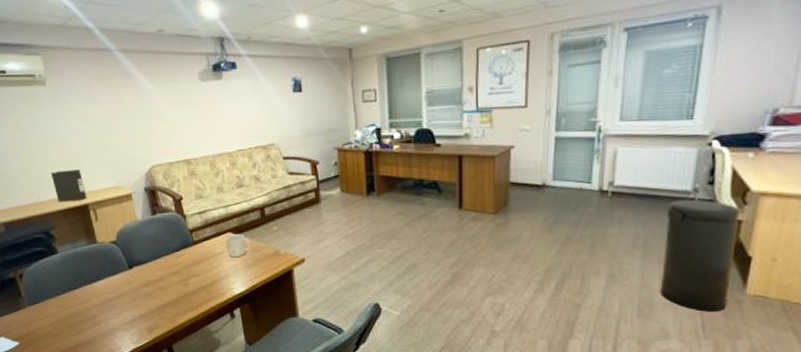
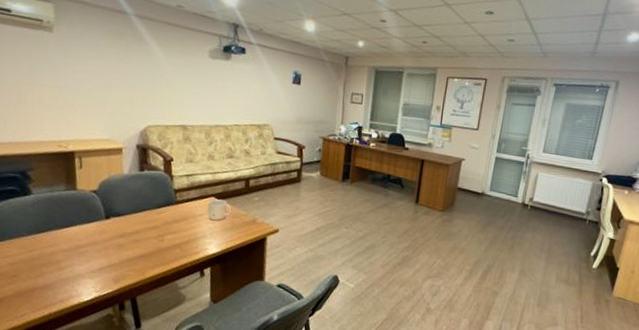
binder: present [50,170,87,202] -> none [40,115,75,148]
pedal bin: present [660,199,740,312] -> none [555,218,615,308]

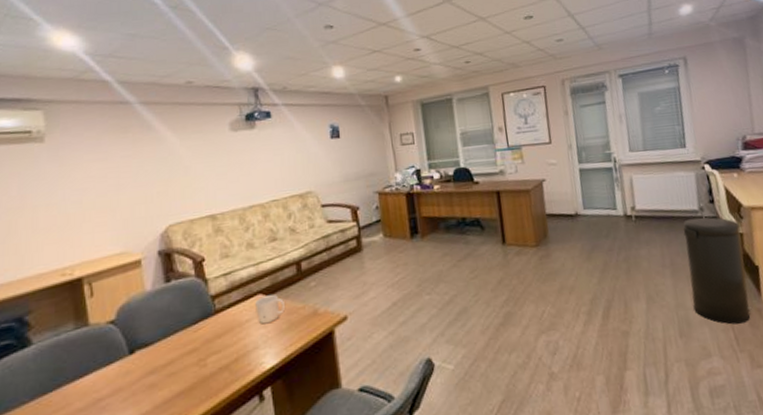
pedal bin: none [555,218,615,308] -> present [683,217,753,325]

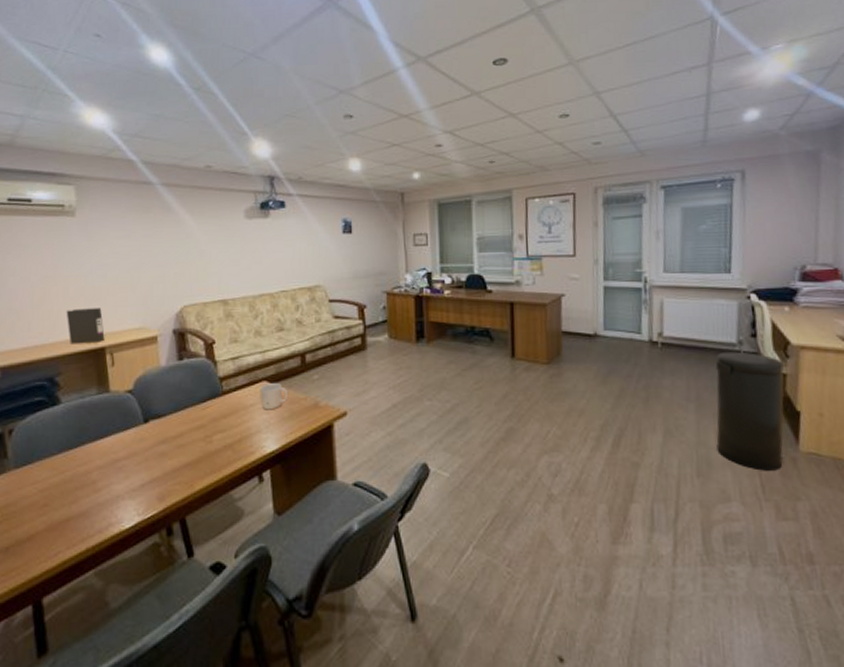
binder: none [36,236,82,278] -> present [66,308,105,344]

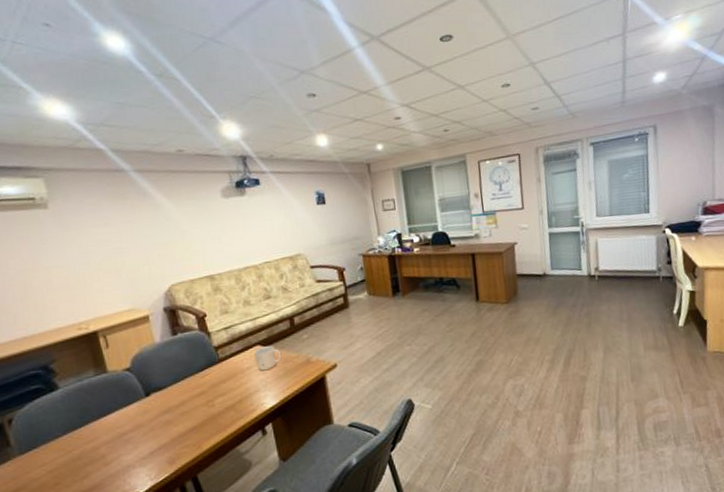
binder: present [66,308,105,344] -> none [51,294,96,332]
pedal bin: present [715,351,787,471] -> none [641,277,698,371]

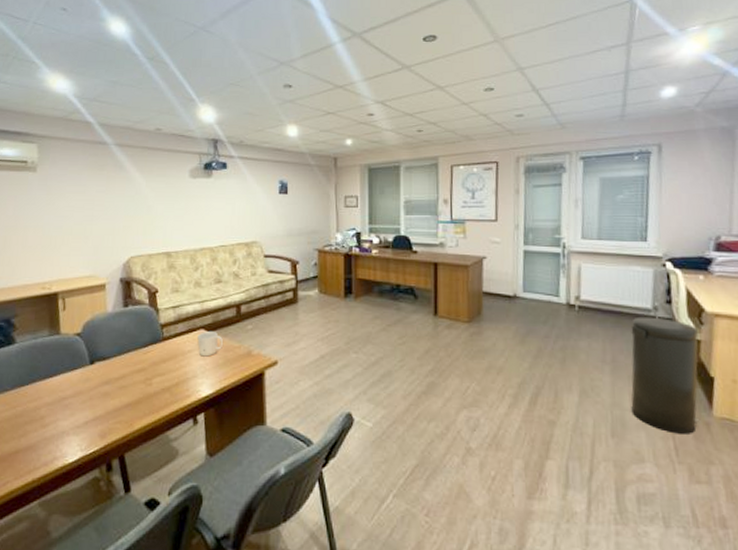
pedal bin: none [641,277,698,371] -> present [631,316,700,434]

